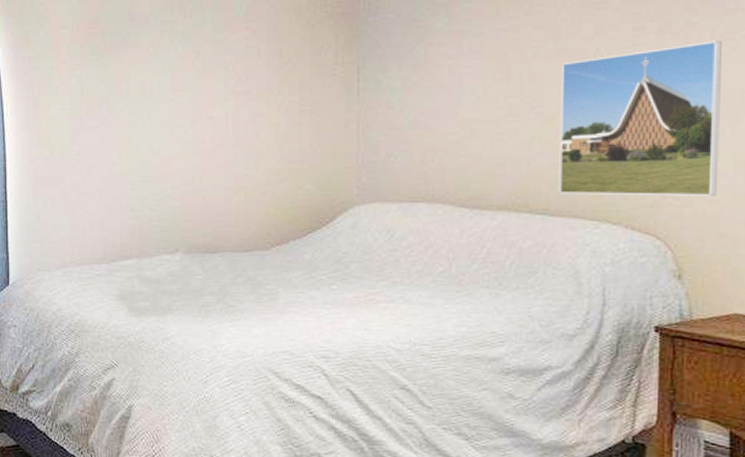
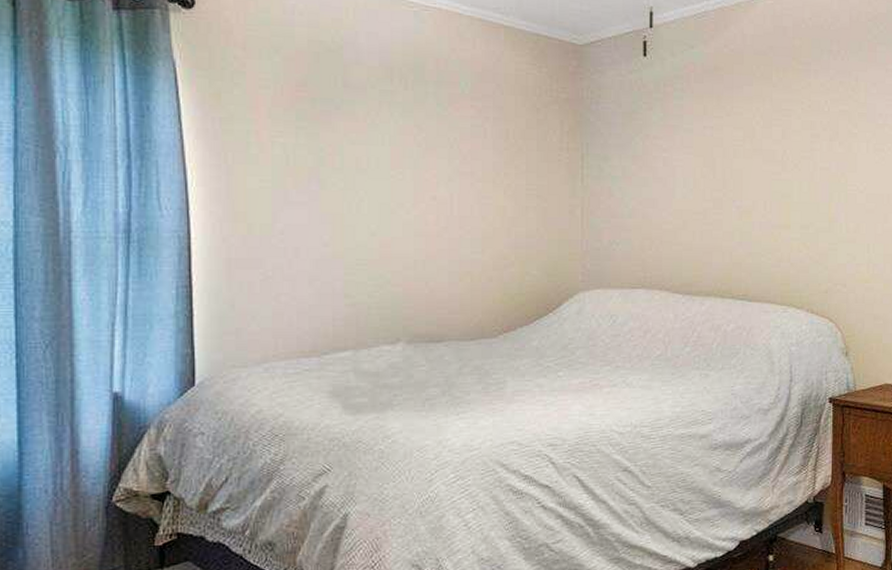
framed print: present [559,41,722,196] -> none [755,150,874,284]

